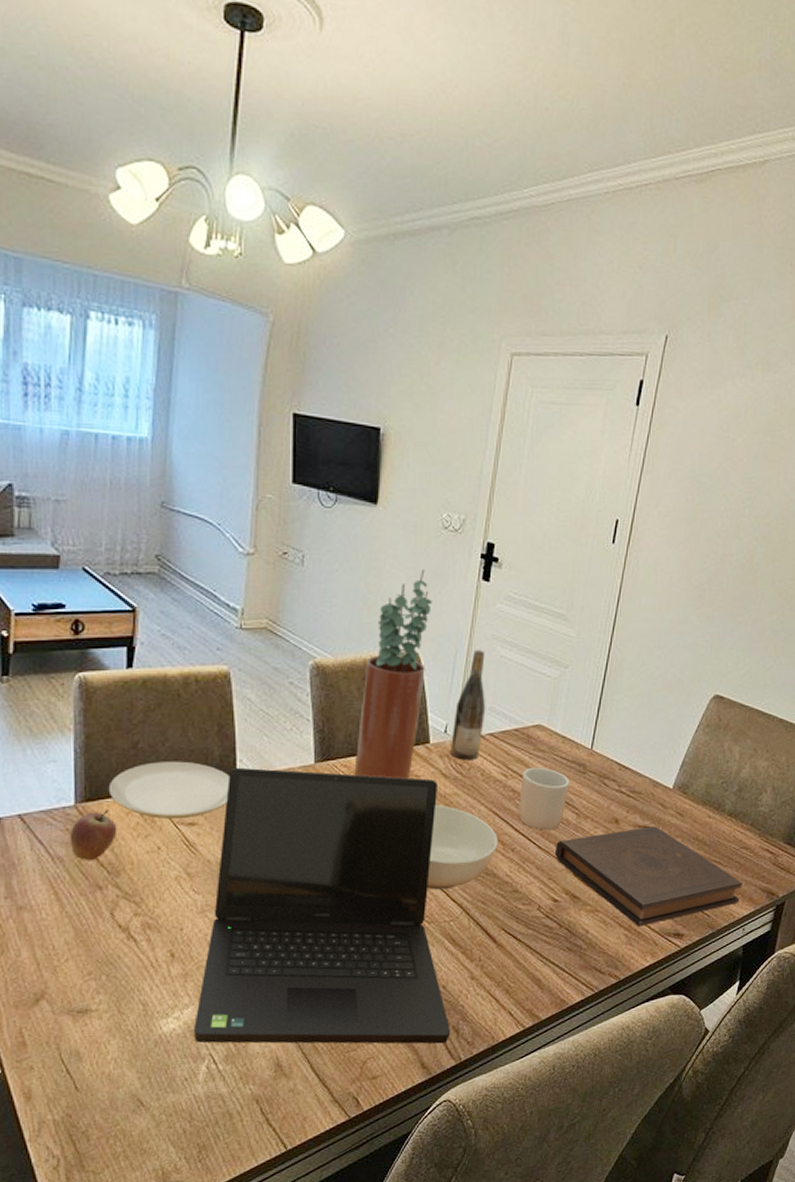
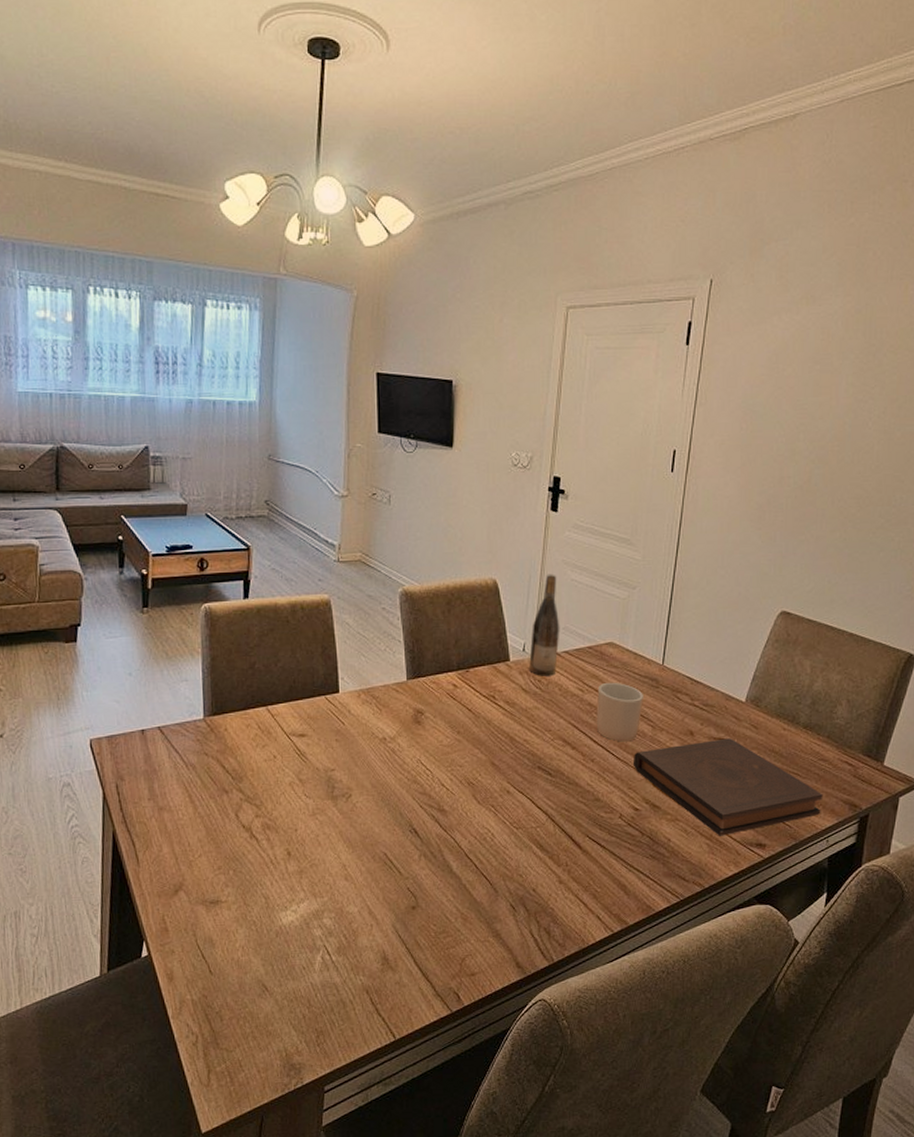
fruit: present [69,810,118,861] -> none [200,723,240,768]
plate: present [108,761,231,820] -> none [231,679,334,731]
laptop: present [194,767,451,1044] -> none [309,684,543,945]
vase: present [354,570,432,779] -> none [442,504,506,694]
bowl: present [427,805,499,890] -> none [513,718,579,798]

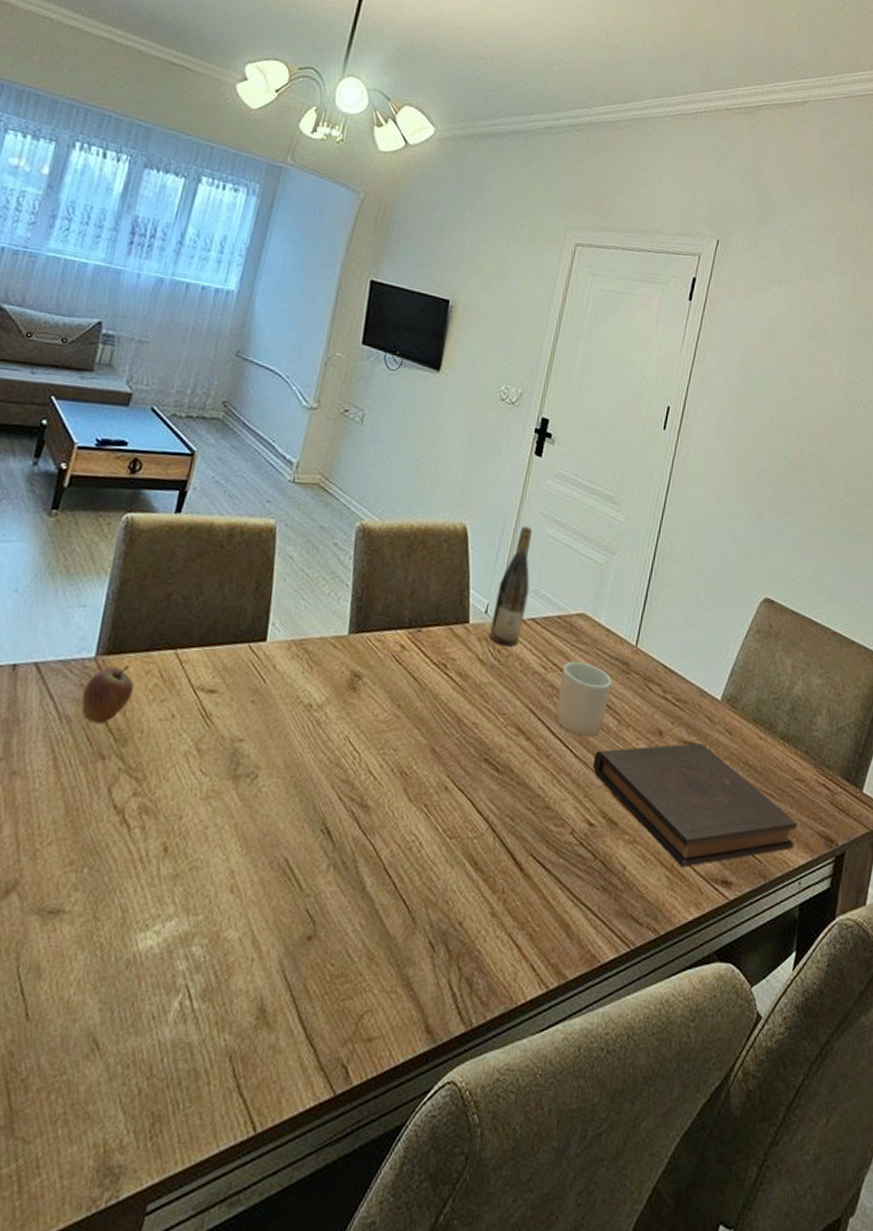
fruit: none [200,723,240,768] -> present [81,666,134,725]

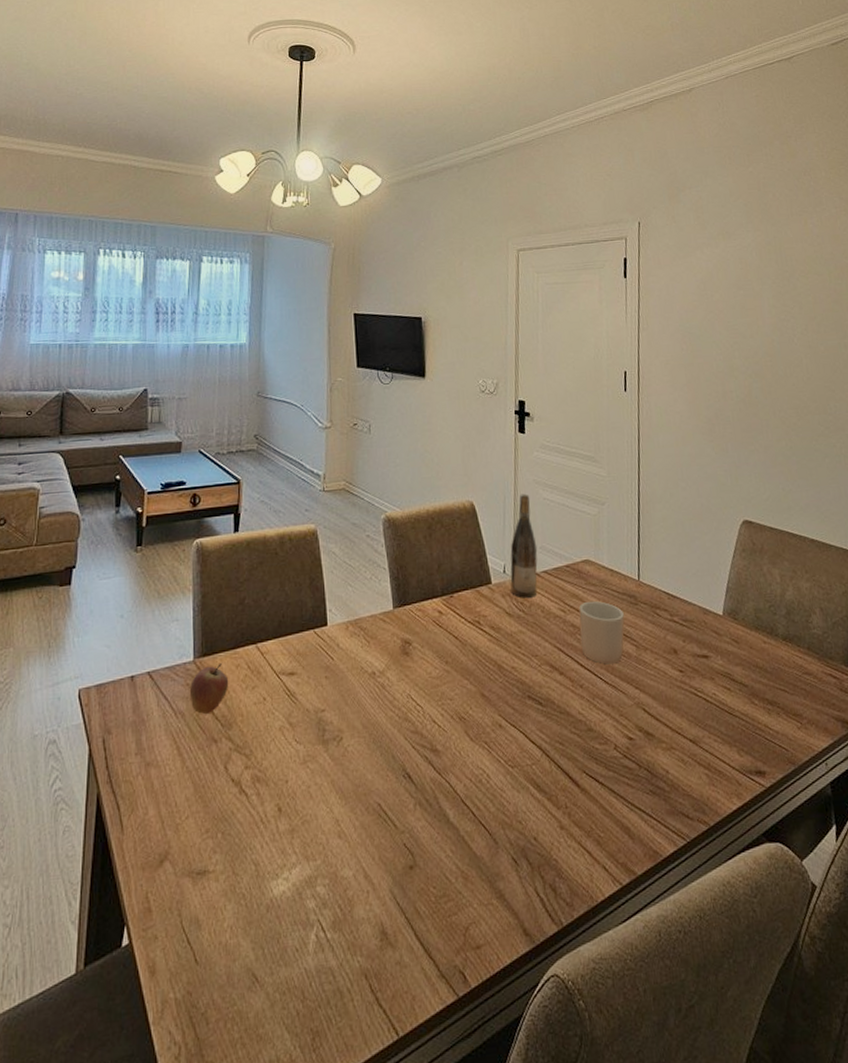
book: present [592,743,797,868] -> none [621,654,815,765]

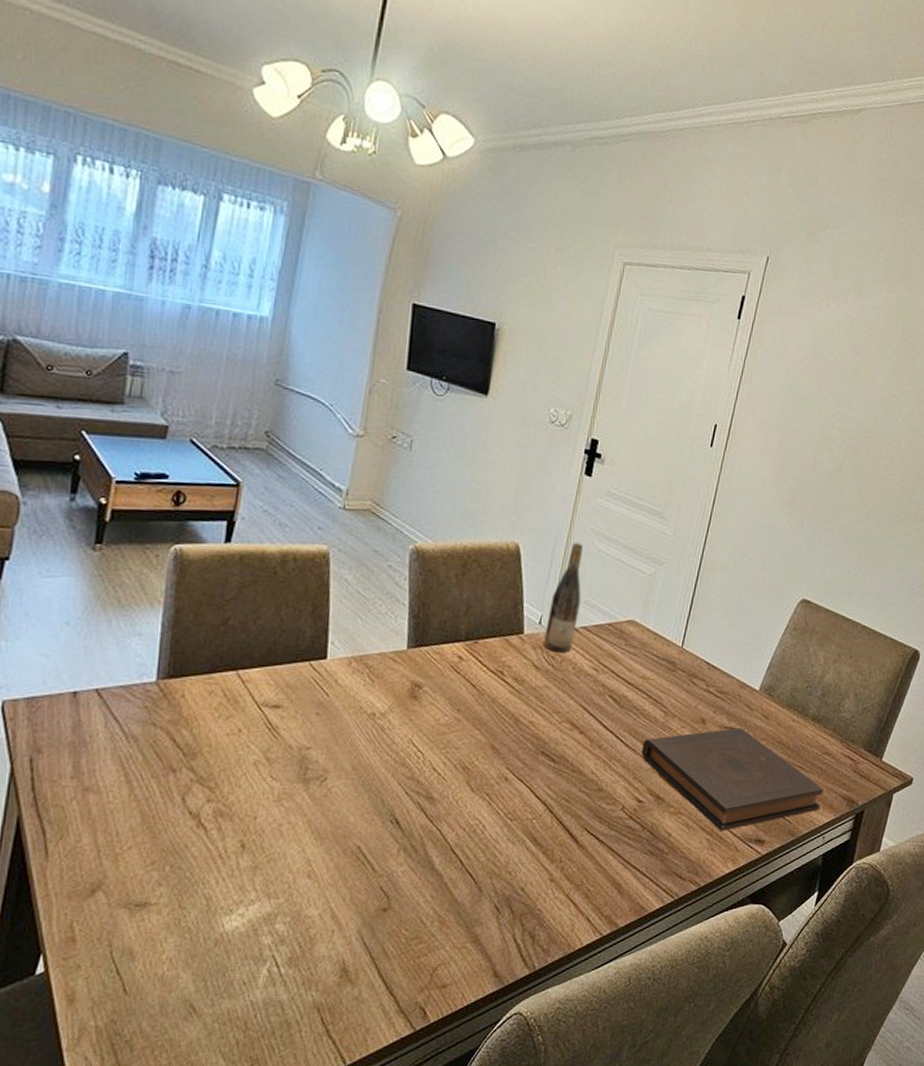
fruit: present [189,664,229,715] -> none [146,688,199,742]
mug: present [578,600,625,665] -> none [607,662,659,728]
book: none [621,654,815,765] -> present [640,728,824,831]

